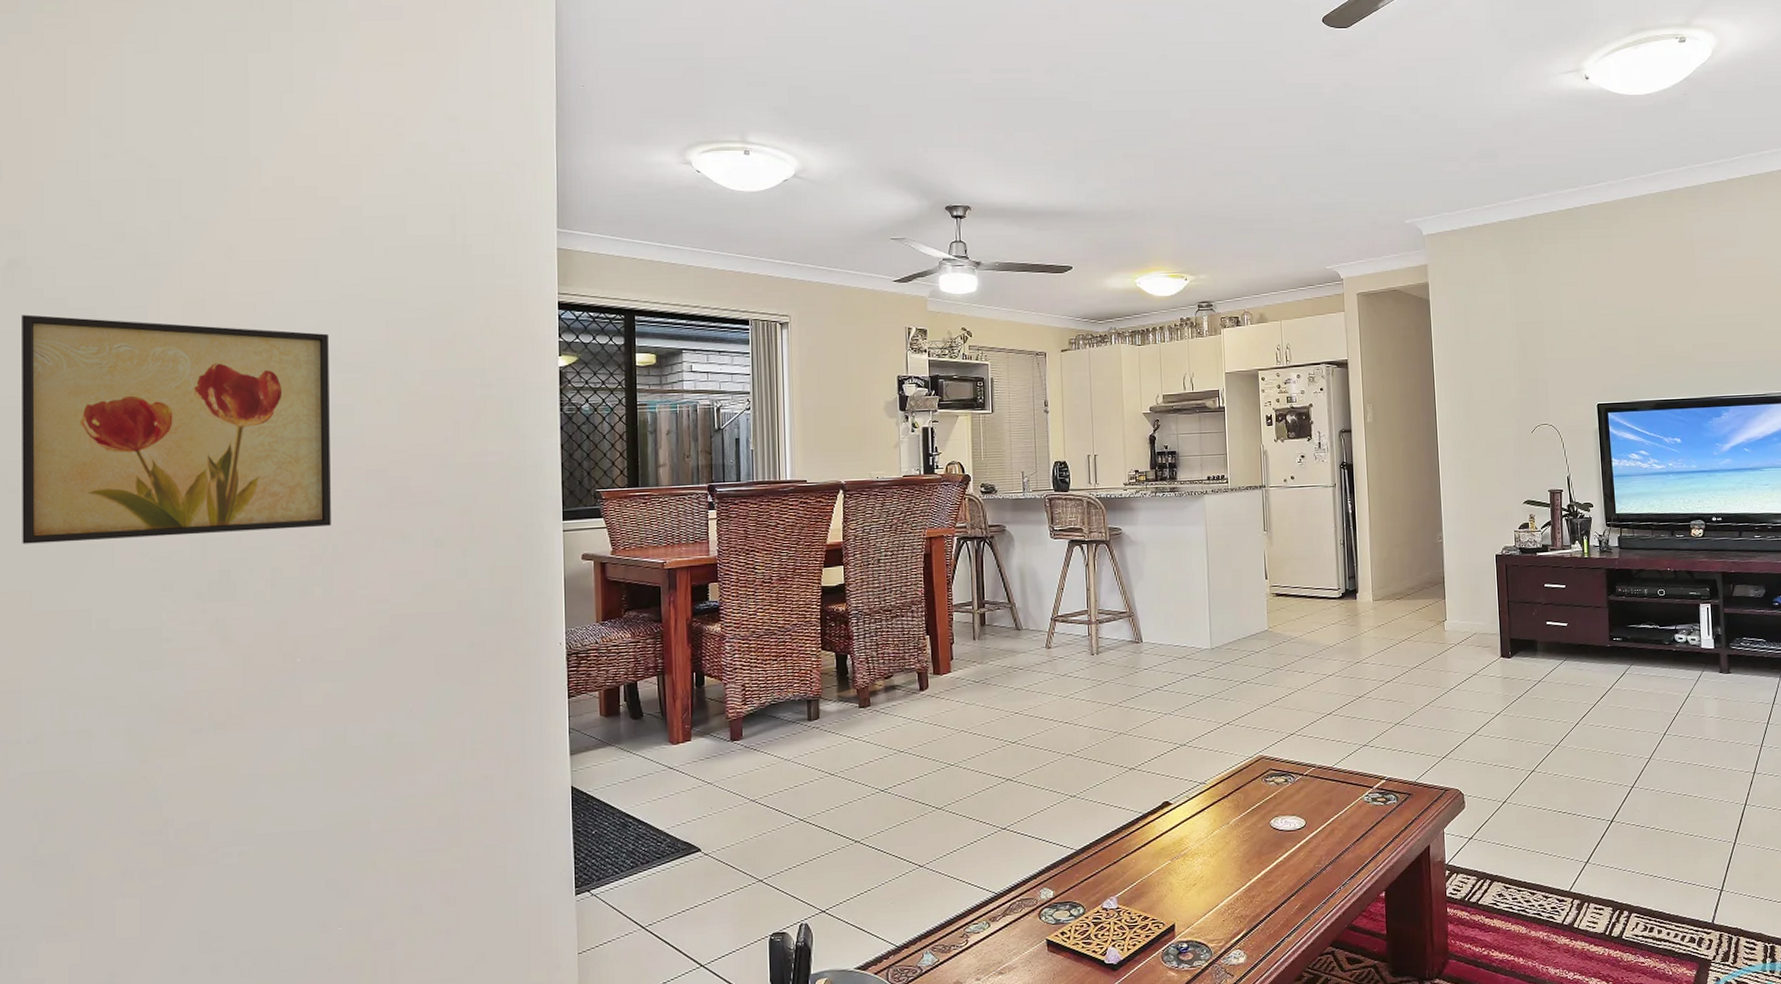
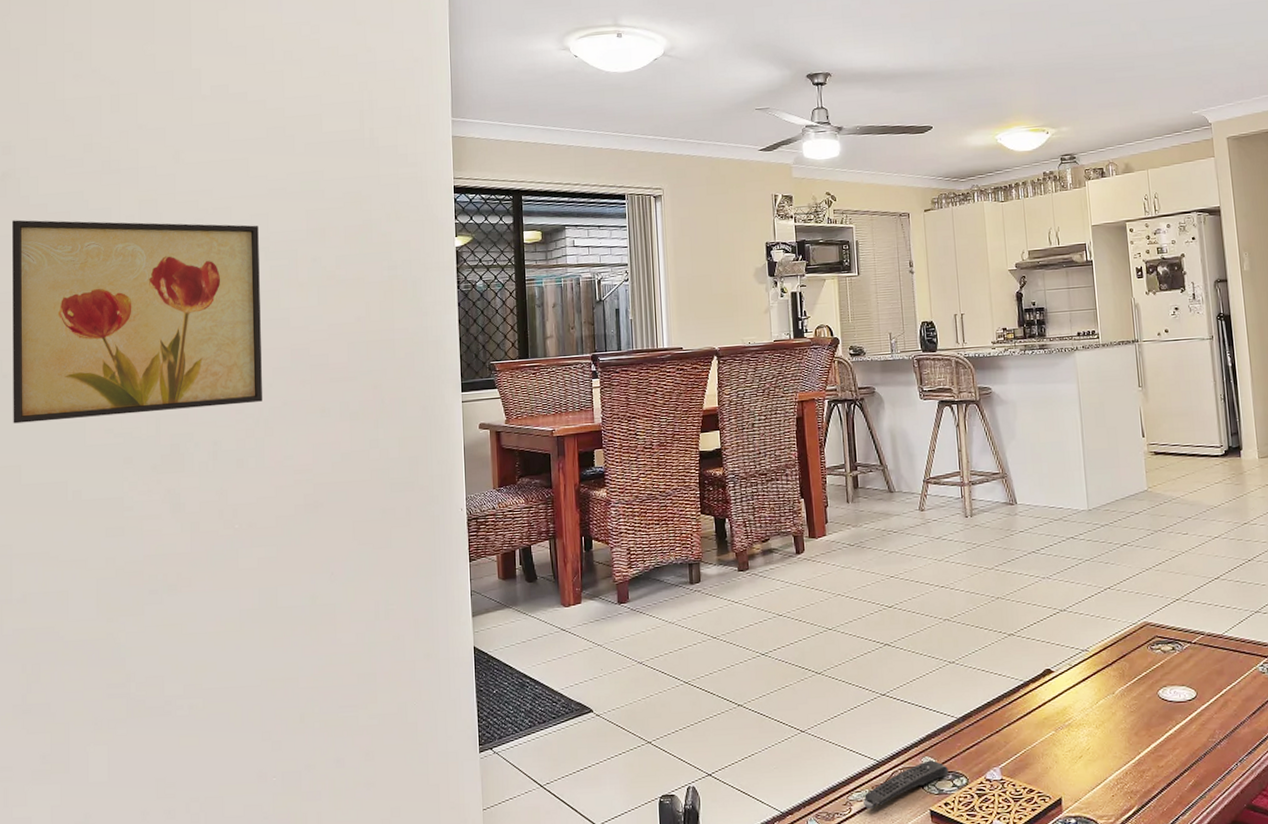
remote control: none [980,891,1066,941] -> present [863,760,949,810]

